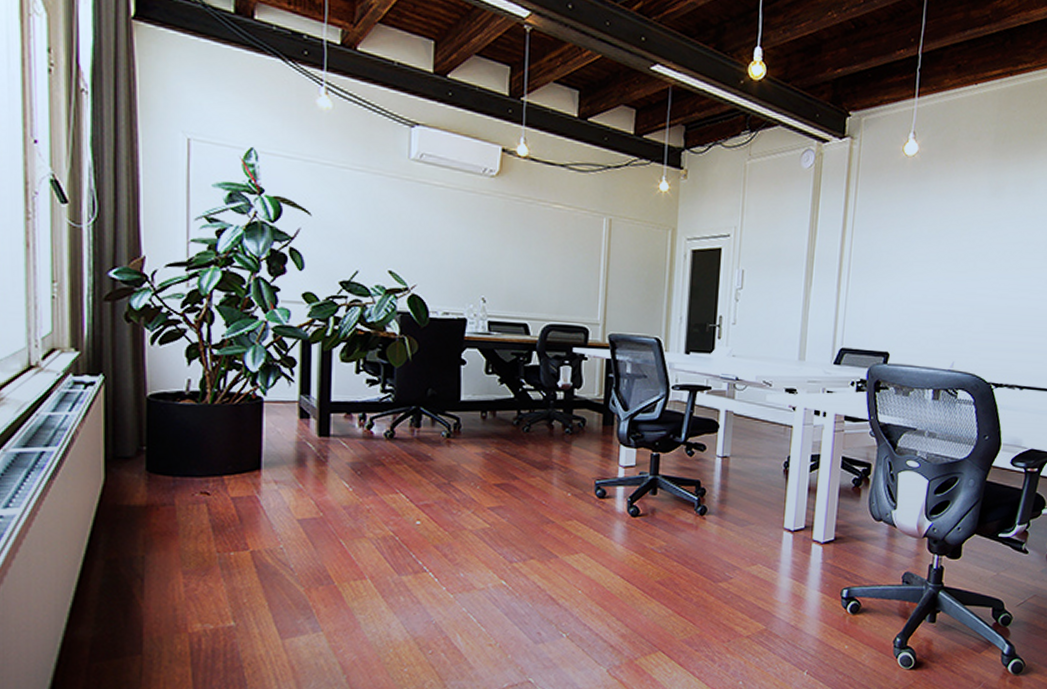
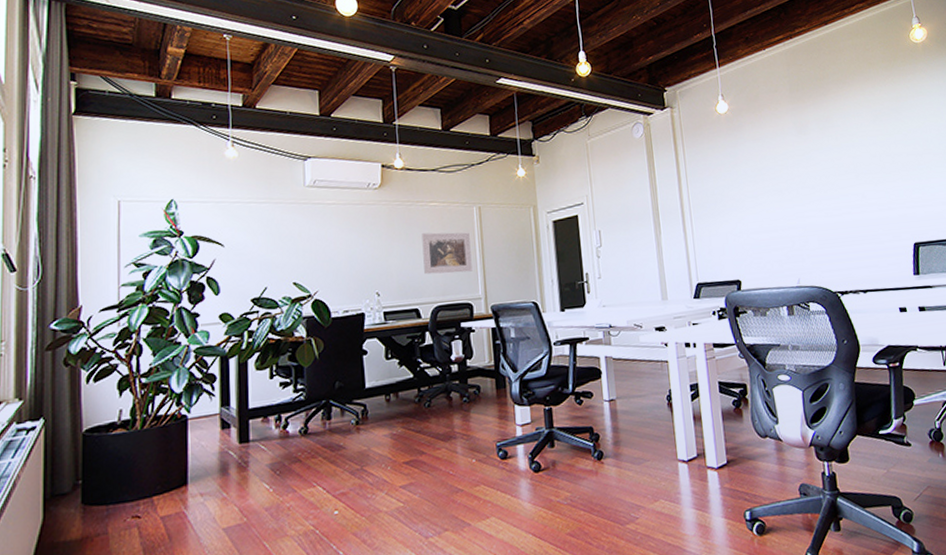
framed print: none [539,239,595,292] -> present [421,232,472,275]

